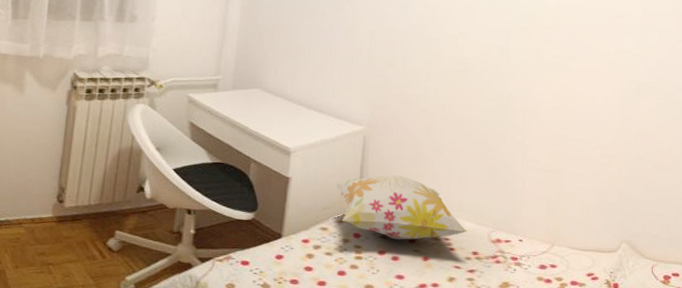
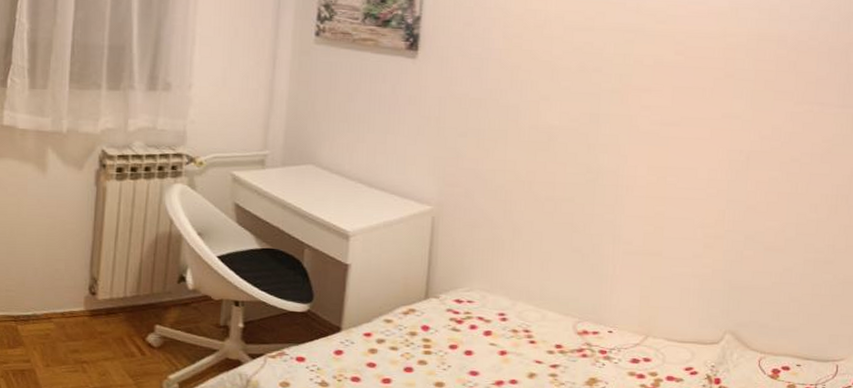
decorative pillow: present [333,175,468,240] -> none [398,260,551,333]

